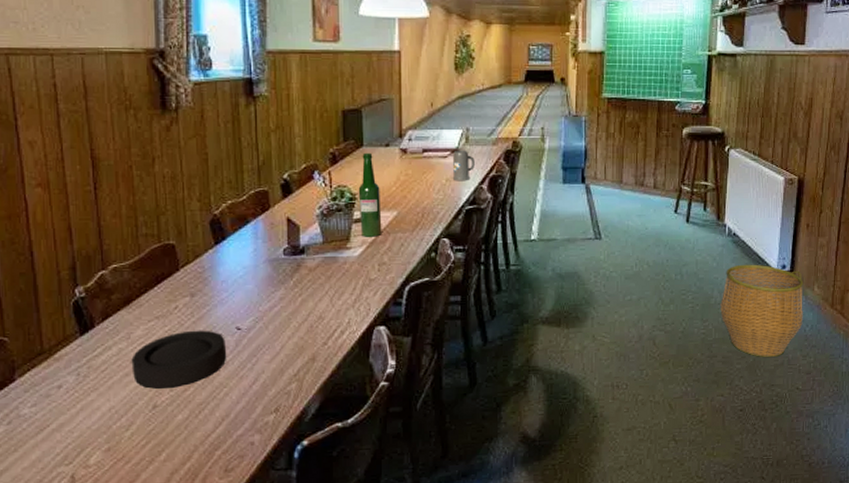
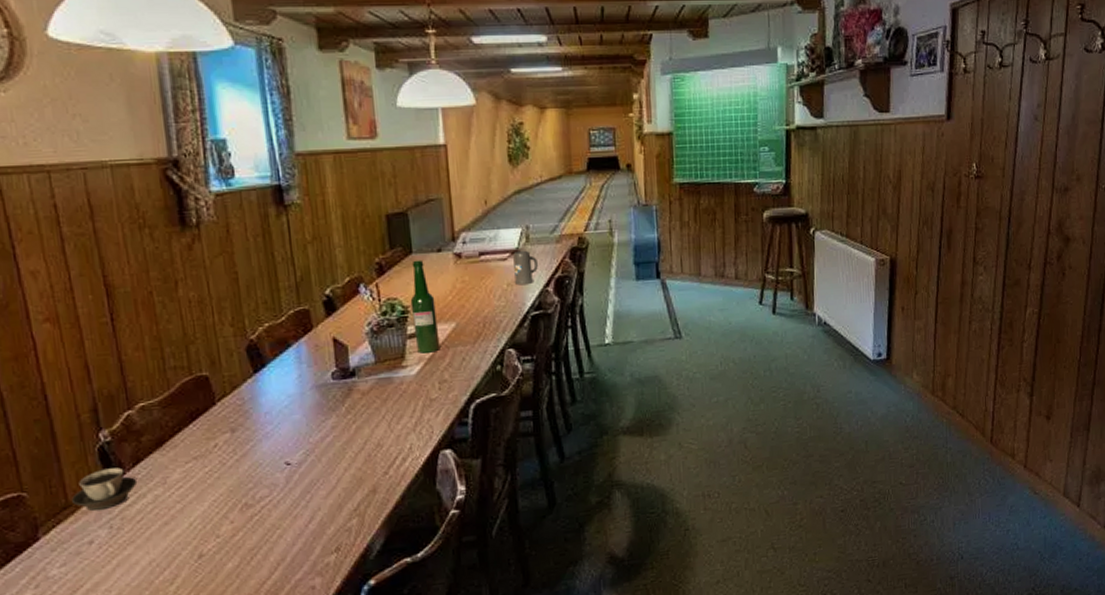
cup: none [47,321,105,359] -> present [72,467,138,511]
ashtray: present [131,330,227,389] -> none [169,468,278,537]
basket: present [720,264,804,358] -> none [814,354,903,453]

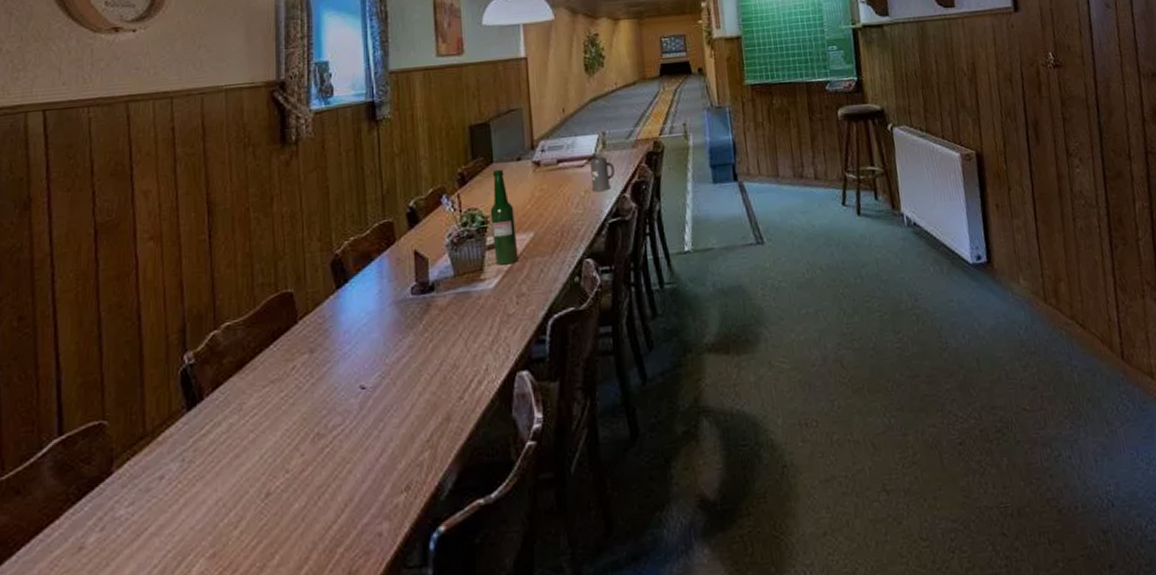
cup: present [72,467,138,511] -> none [150,392,215,442]

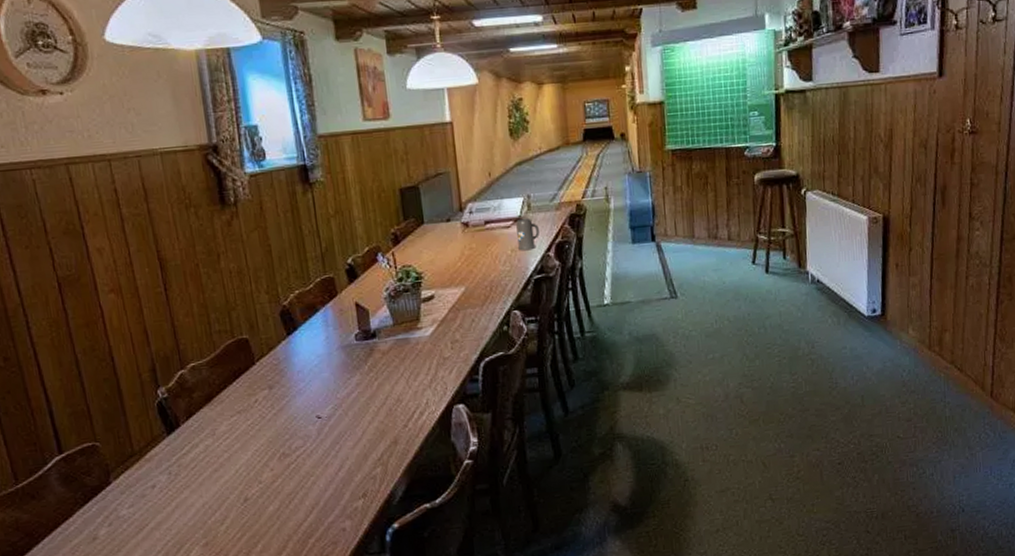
beer bottle: present [490,169,519,266] -> none [423,229,452,316]

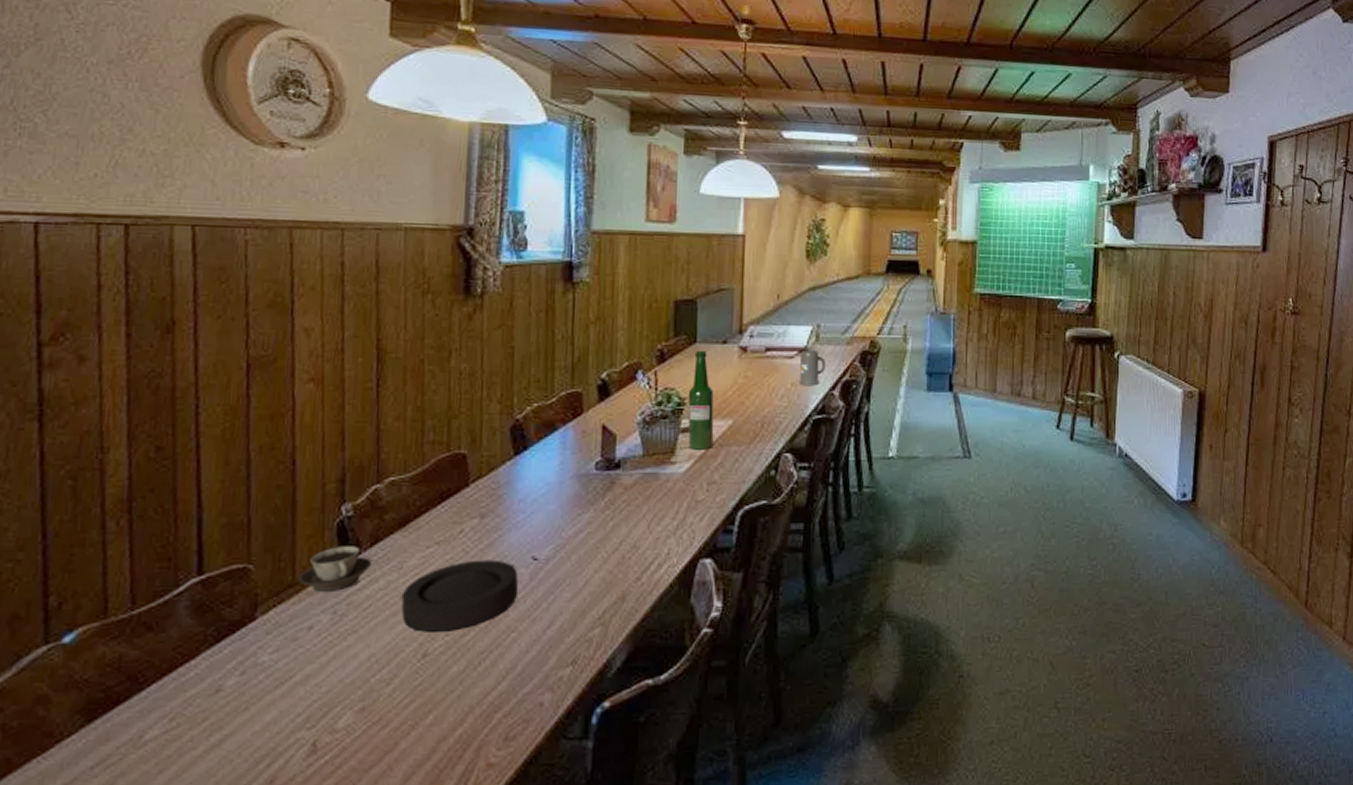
cup: none [137,420,191,459] -> present [299,546,373,593]
ashtray: none [218,421,311,483] -> present [401,559,519,632]
beer bottle: none [423,229,452,316] -> present [687,350,715,450]

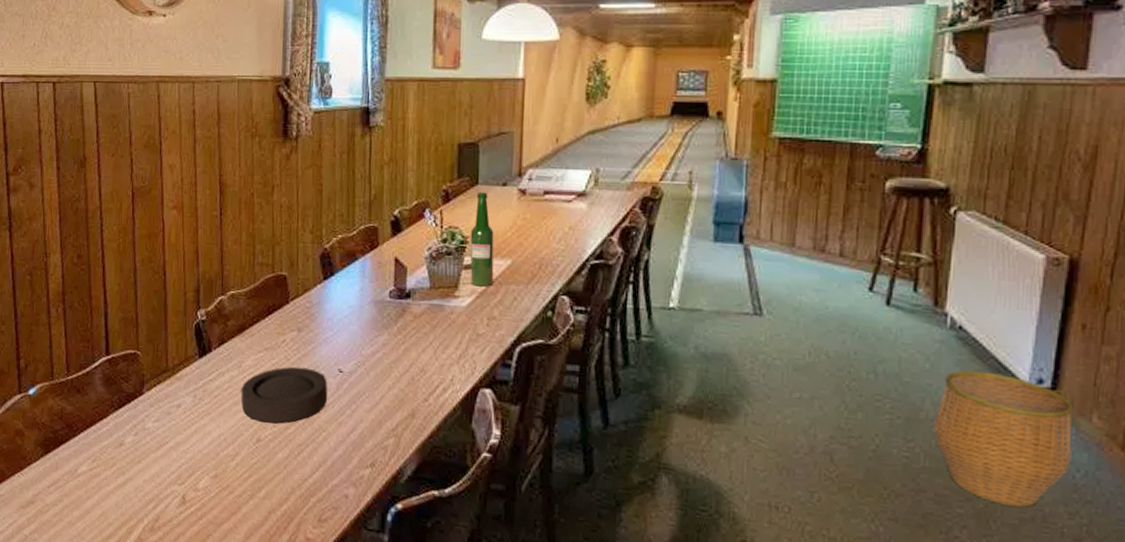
cup: present [299,546,373,593] -> none [171,343,220,380]
beer mug: present [798,349,825,386] -> none [576,193,604,231]
basket: none [1111,491,1208,606] -> present [934,370,1074,508]

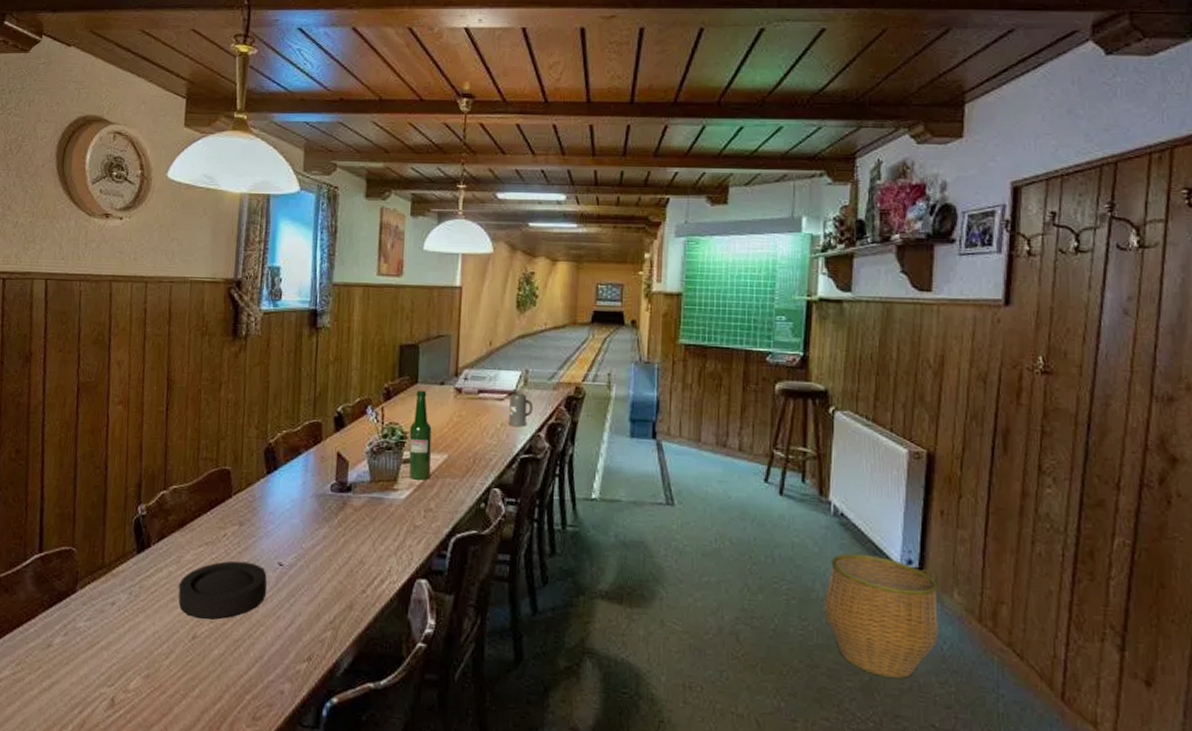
beer mug: none [576,193,604,231] -> present [507,392,533,428]

